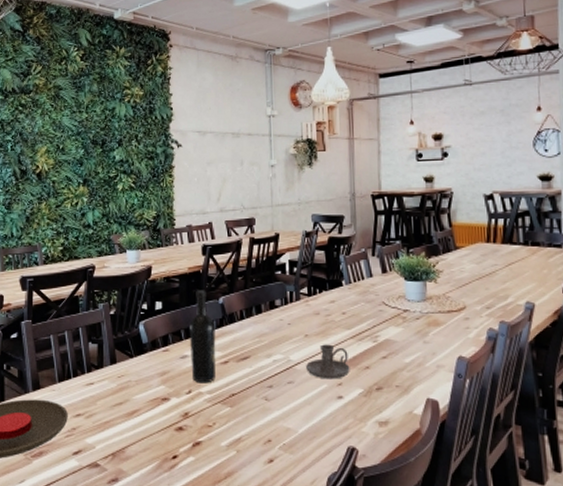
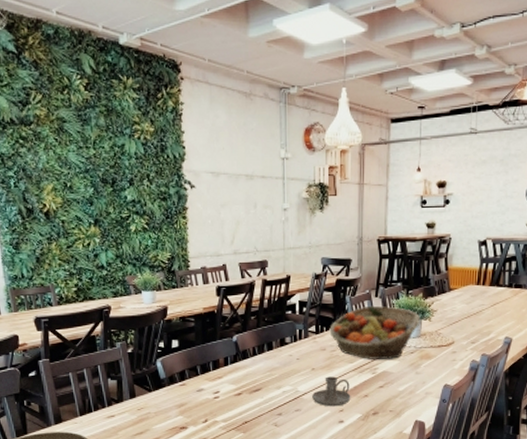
wine bottle: present [189,290,216,383] -> none [204,329,230,413]
fruit basket: none [323,265,425,327] -> present [329,305,421,361]

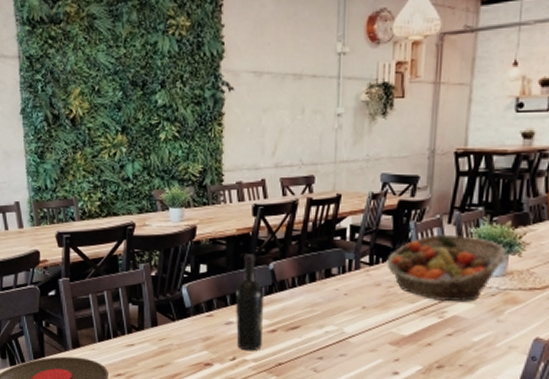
wine bottle: none [204,329,230,413] -> present [235,254,264,351]
candle holder: present [312,376,351,407] -> none [361,317,410,355]

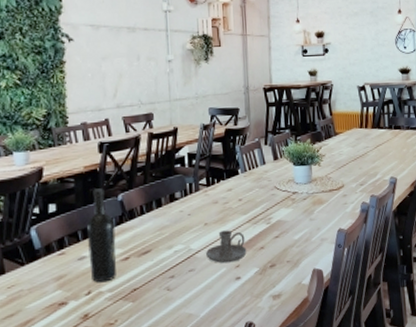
candle holder: none [361,317,410,355] -> present [206,230,247,264]
fruit basket: present [386,234,507,302] -> none [220,153,311,210]

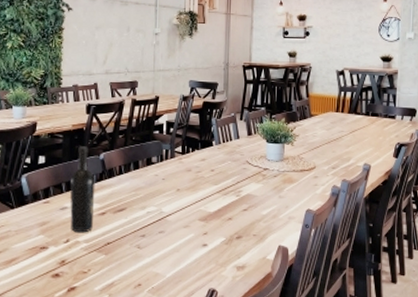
candle holder: present [206,230,247,264] -> none [176,198,215,229]

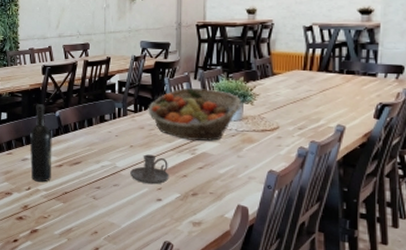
candle holder: none [176,198,215,229] -> present [130,154,169,185]
fruit basket: none [195,128,283,183] -> present [148,87,242,141]

